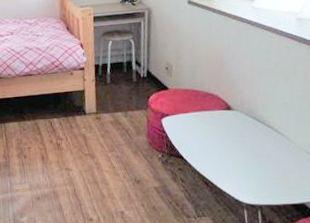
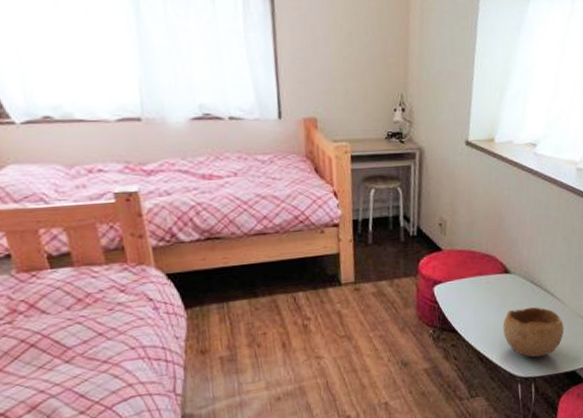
bowl: none [227,141,291,187] -> present [503,307,564,358]

